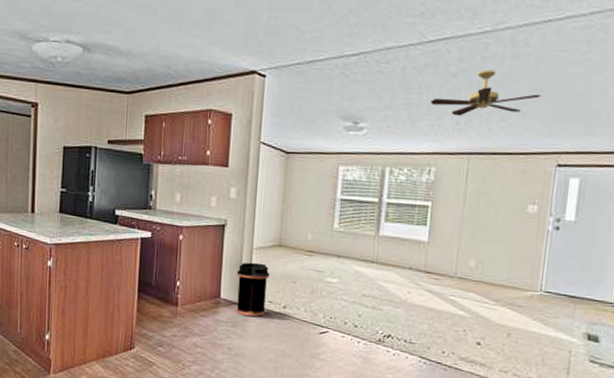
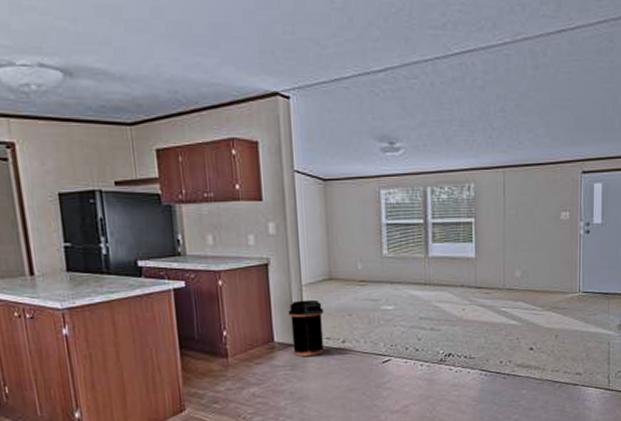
ceiling fan: present [430,69,541,116] -> none [462,81,562,130]

